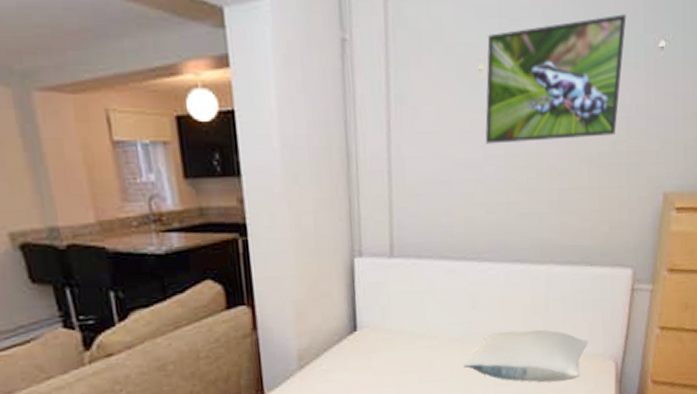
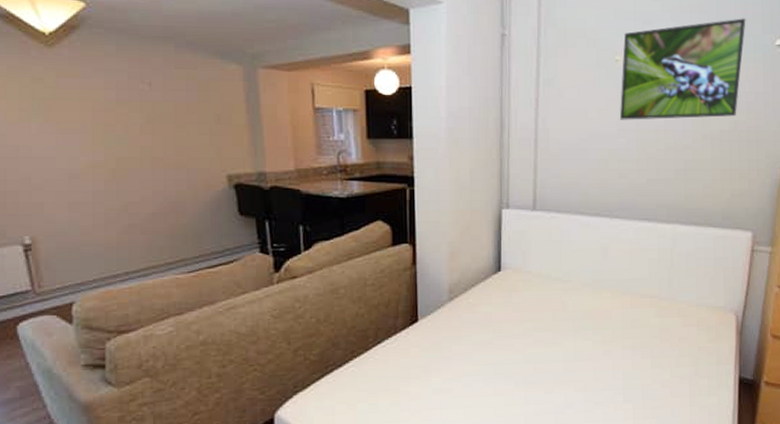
pillow: present [464,329,588,383] -> none [594,280,710,329]

